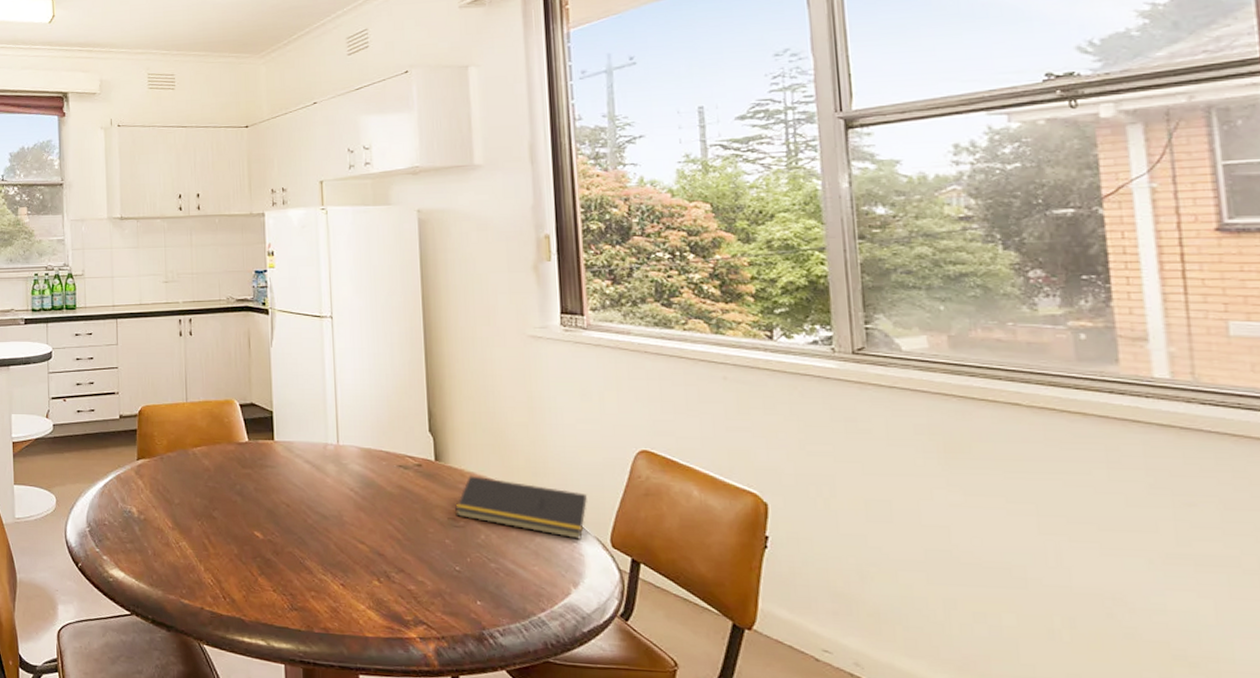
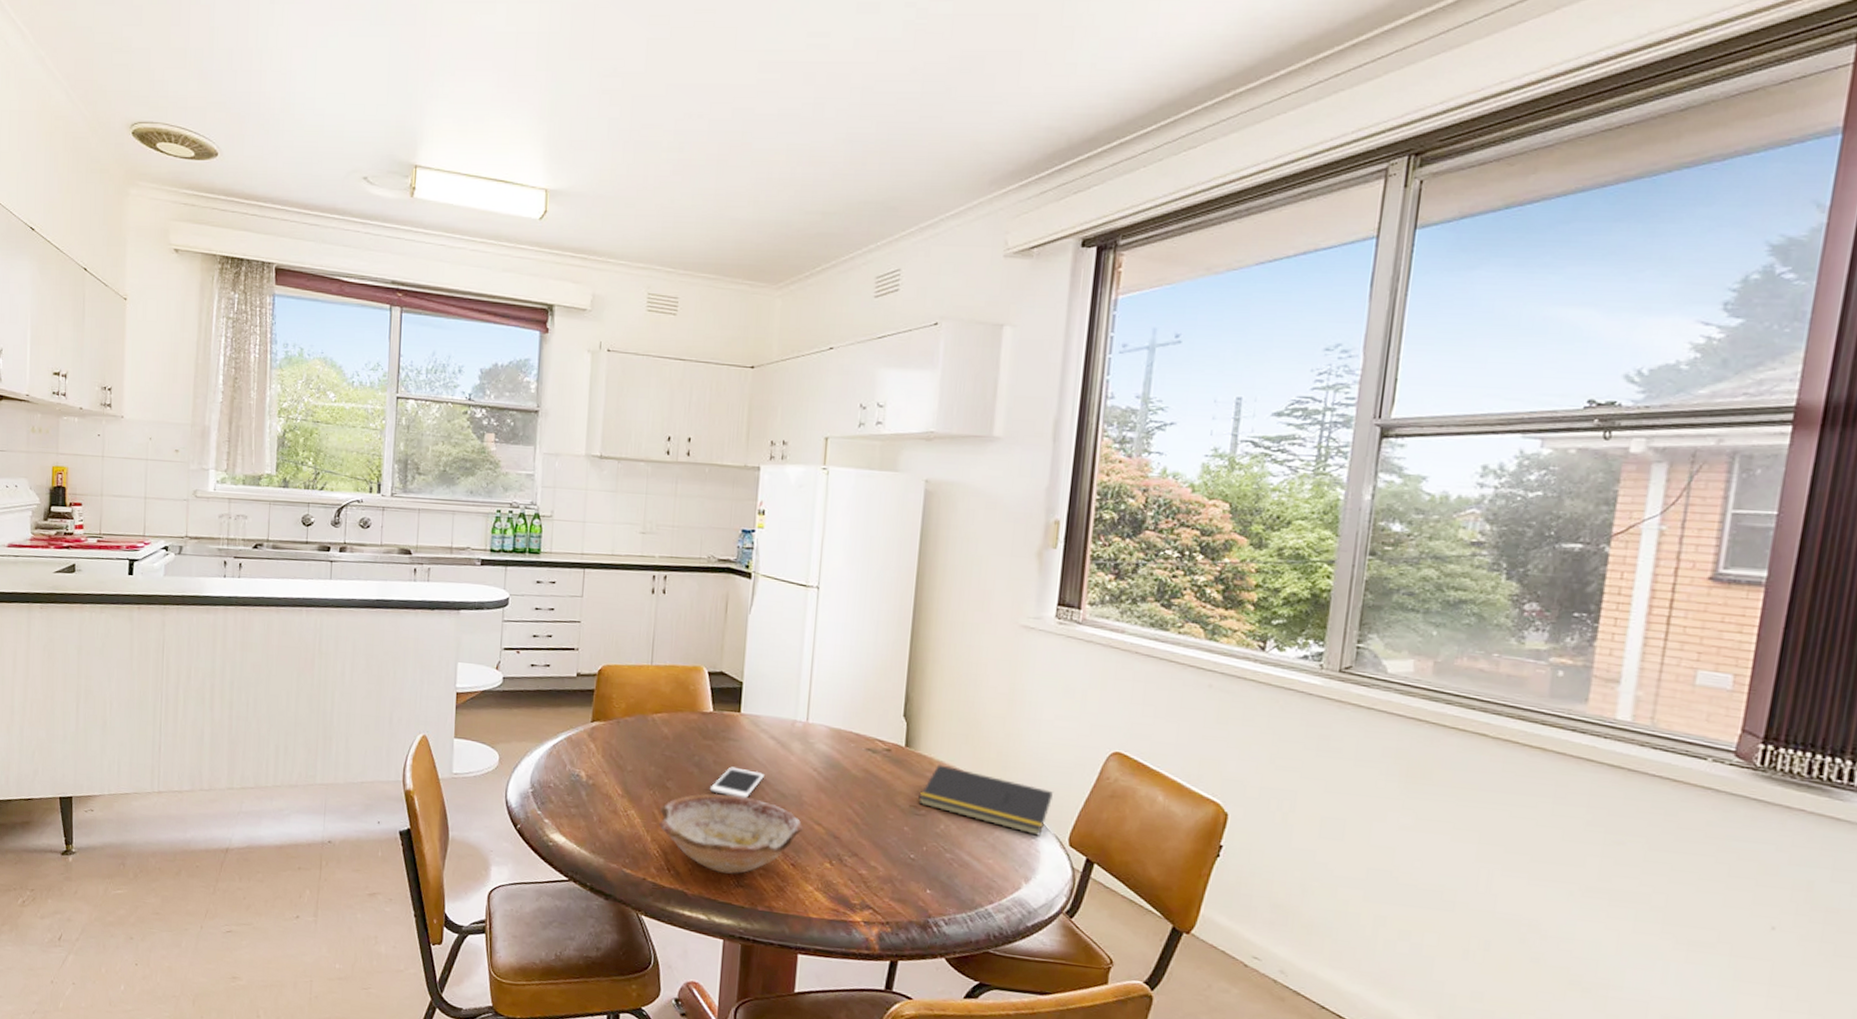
bowl: none [209,519,348,598] -> present [658,793,803,874]
cell phone: none [254,493,304,523] -> present [709,766,764,799]

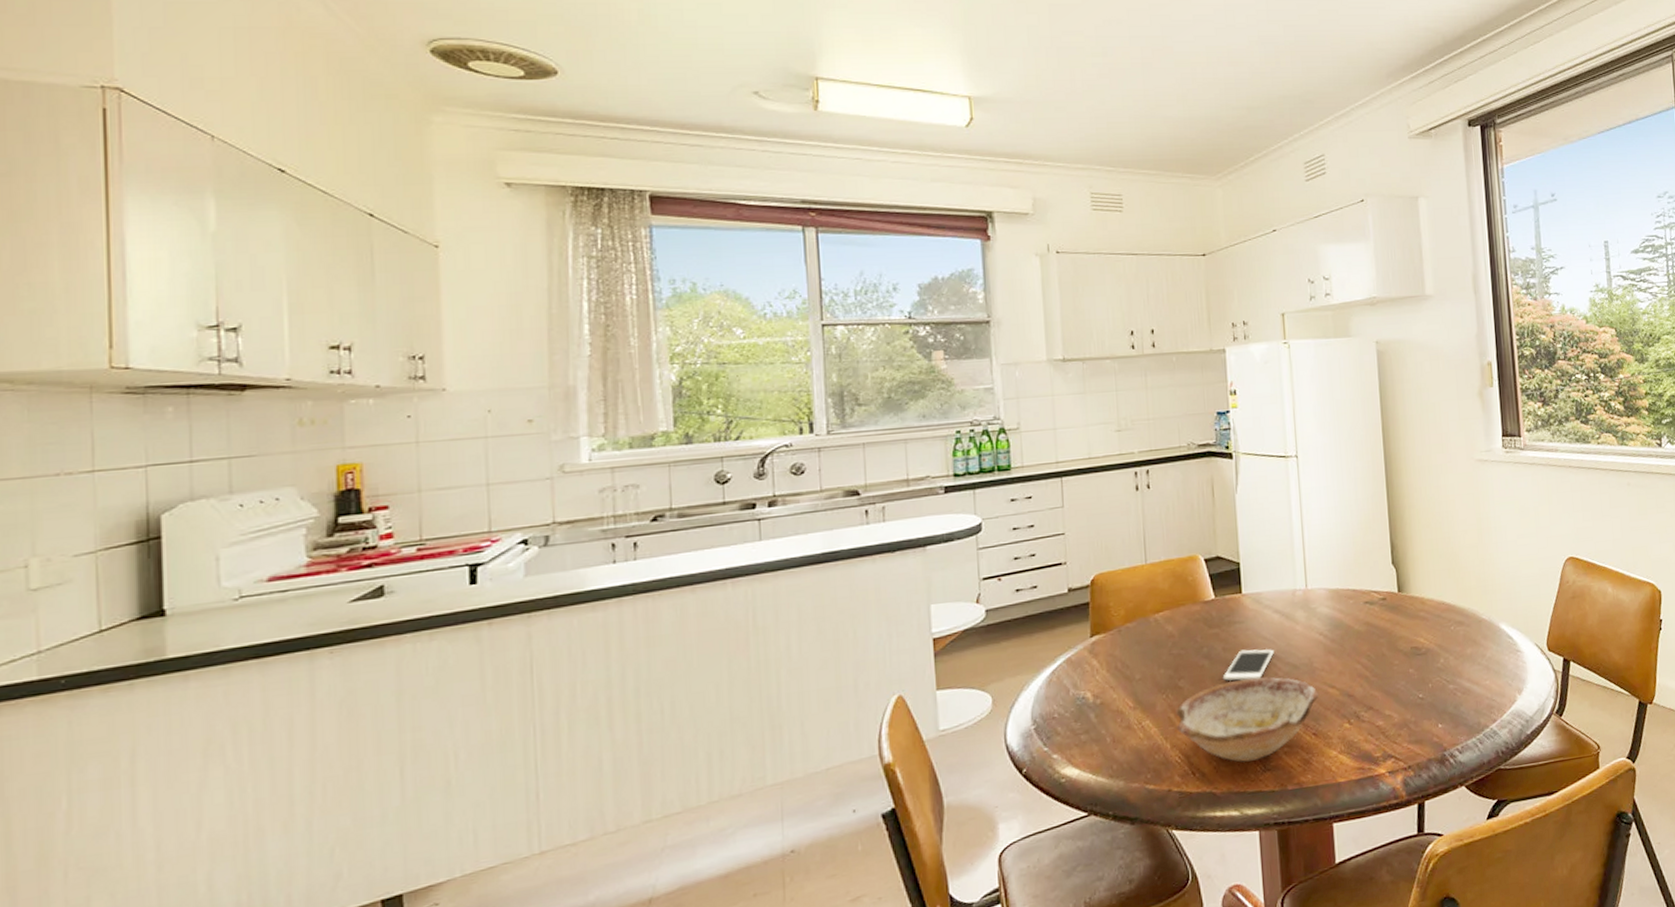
notepad: present [918,764,1053,836] -> none [1417,601,1528,649]

